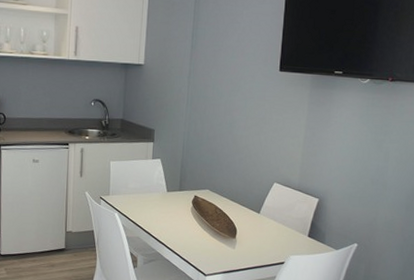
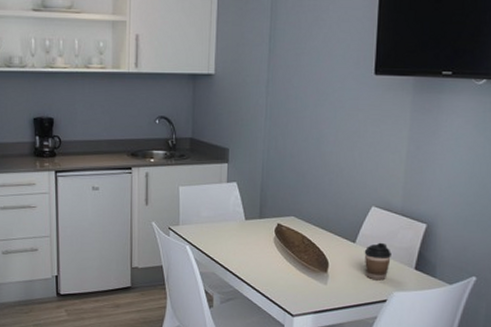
coffee cup: none [266,213,289,246] -> present [364,242,391,281]

